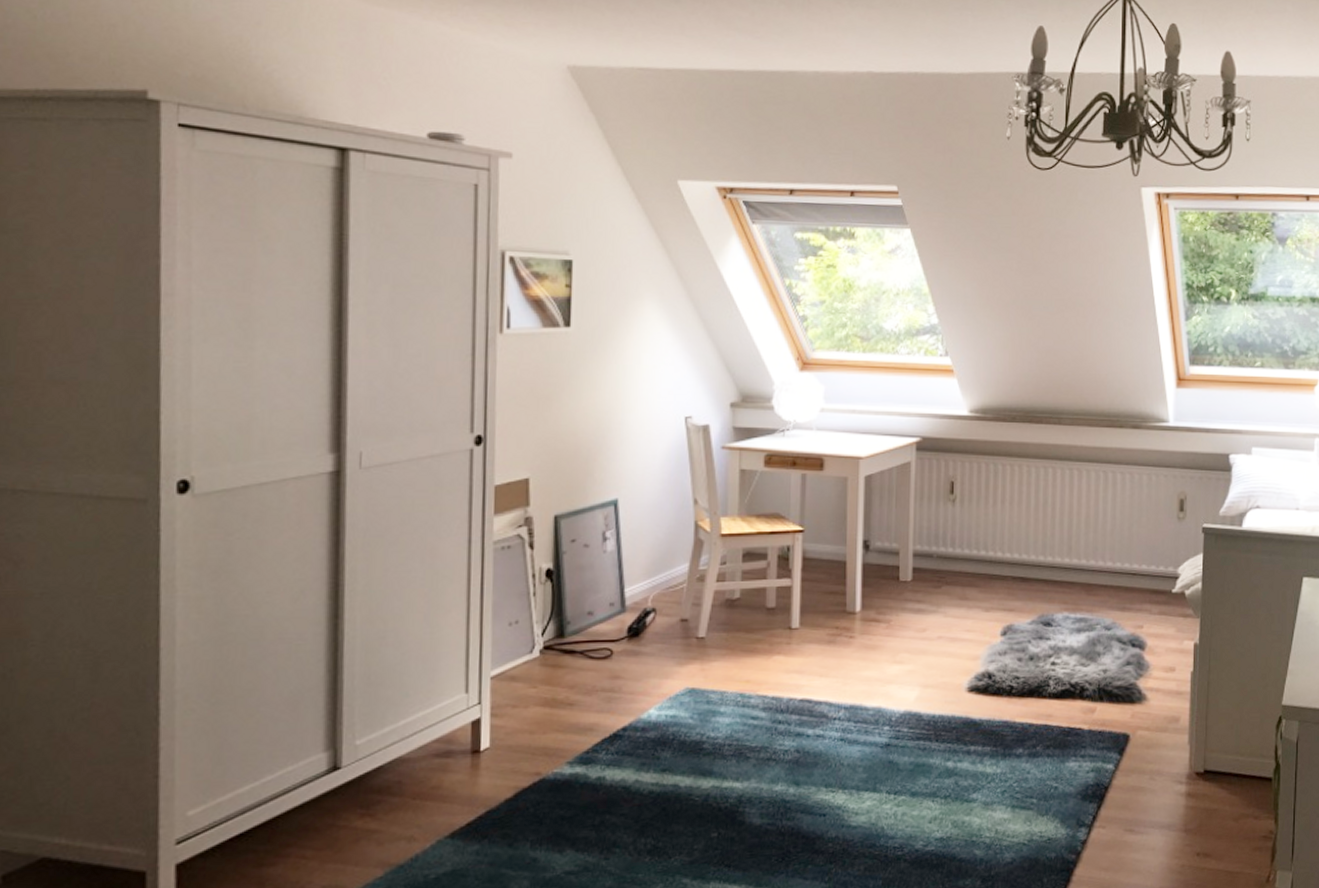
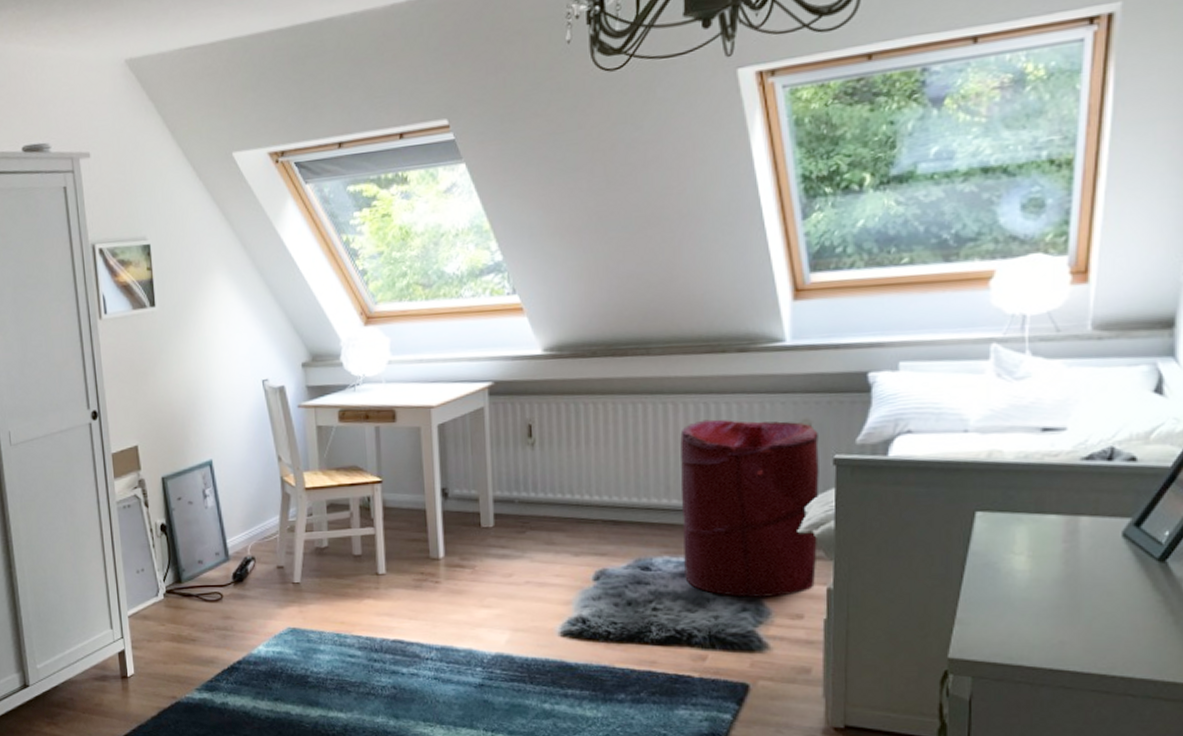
laundry hamper: none [1080,487,1192,652] -> present [680,419,819,597]

